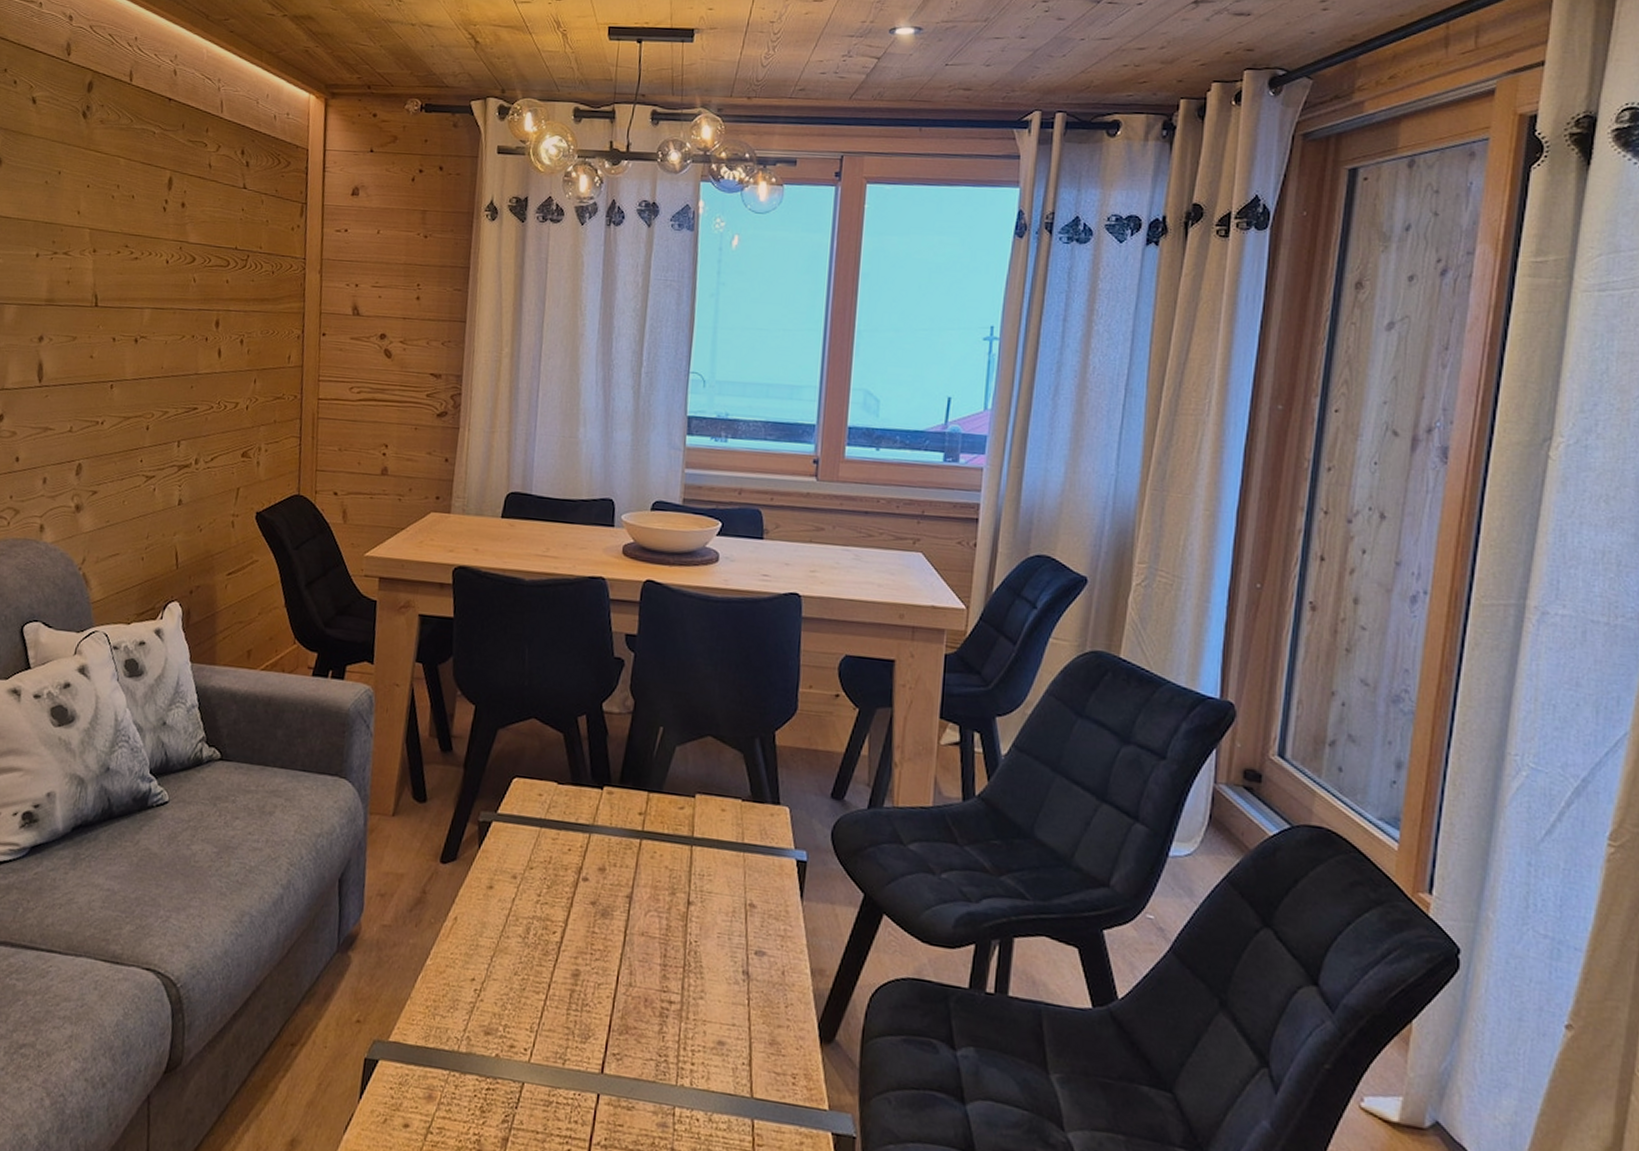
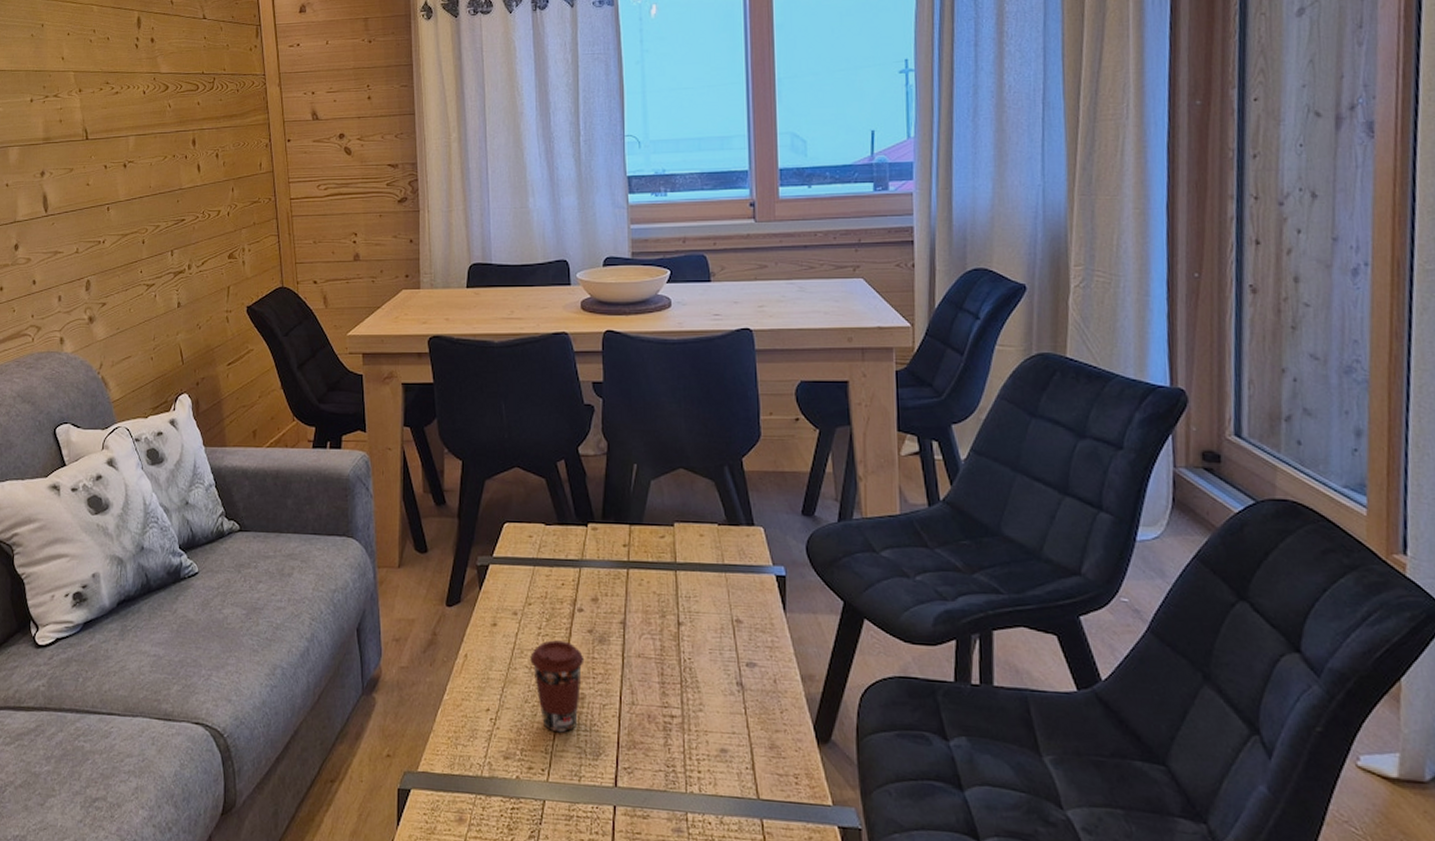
coffee cup: none [525,909,584,1011] -> present [530,640,585,733]

